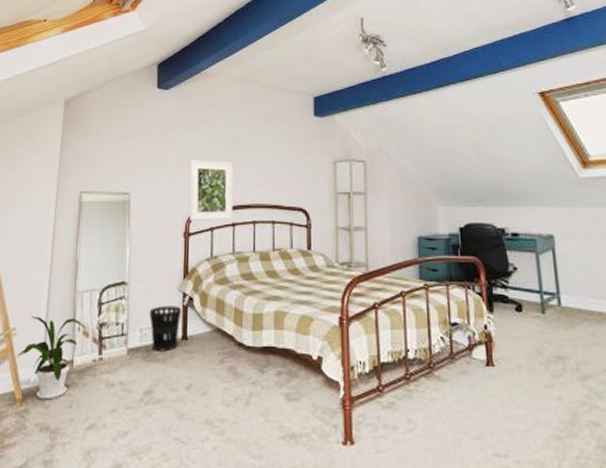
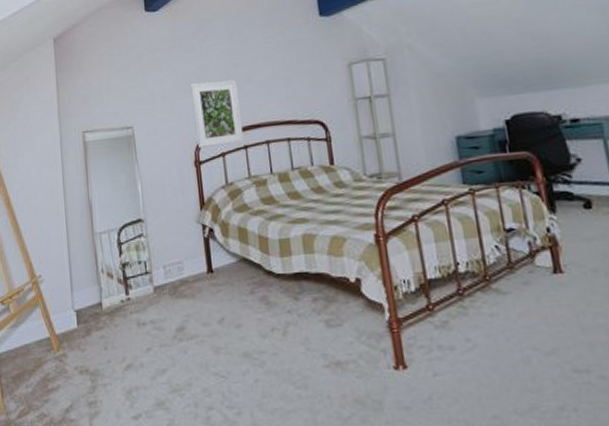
house plant: present [17,316,87,400] -> none [47,261,110,343]
wastebasket: present [149,305,181,352] -> none [170,238,205,287]

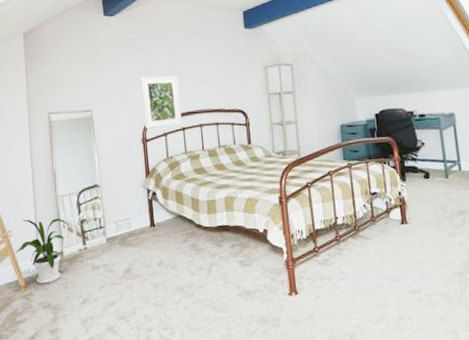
house plant: none [47,261,110,343] -> present [16,218,70,284]

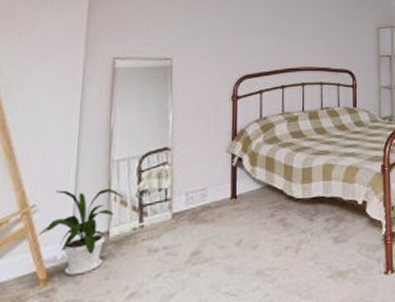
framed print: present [140,75,183,129] -> none [237,25,283,84]

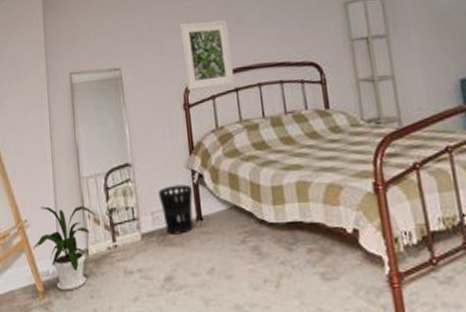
wastebasket: none [195,167,230,213] -> present [158,184,194,235]
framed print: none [237,25,283,84] -> present [179,20,235,90]

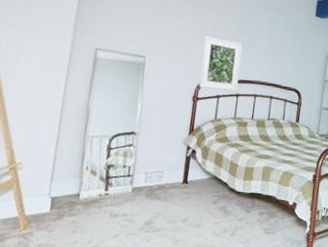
house plant: present [33,206,97,291] -> none [22,153,95,225]
wastebasket: present [158,184,194,235] -> none [154,155,184,192]

